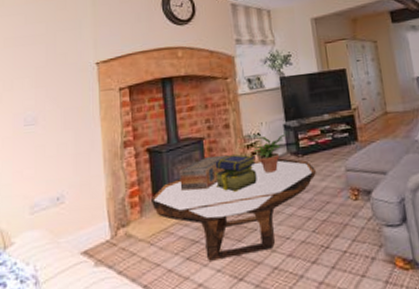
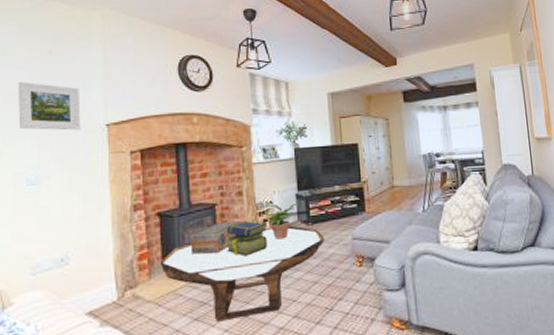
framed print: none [15,26,73,72] -> present [17,82,81,131]

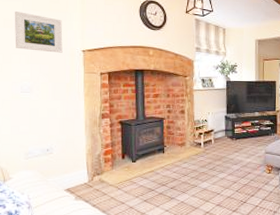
coffee table: present [159,225,326,322] -> none [120,139,245,204]
decorative box: present [190,221,242,255] -> none [143,132,183,155]
stack of books: present [225,220,268,258] -> none [170,132,201,160]
potted plant: present [265,204,297,240] -> none [200,123,225,149]

